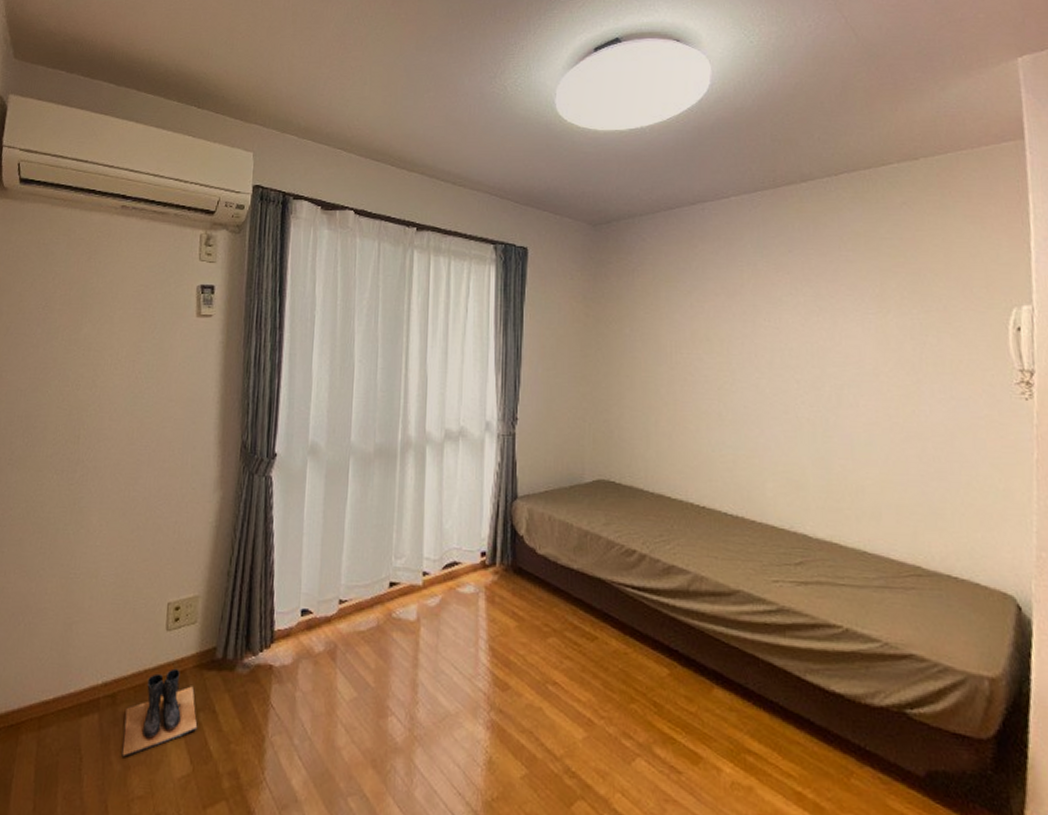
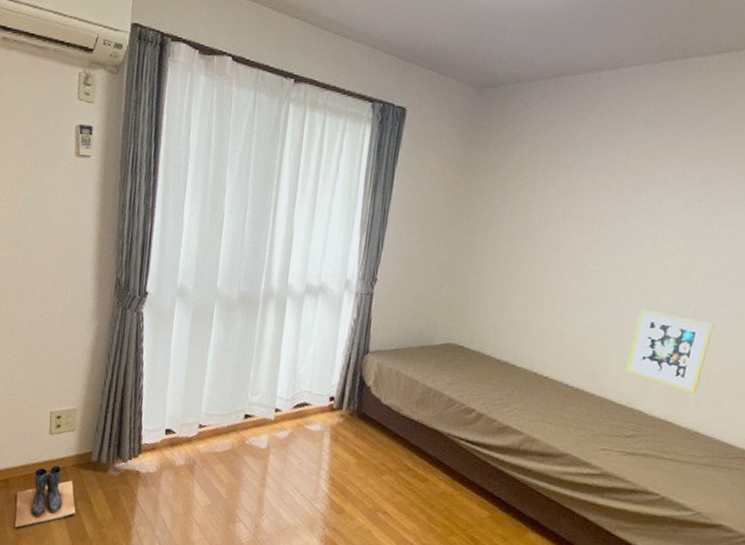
picture frame: none [781,425,857,509] -> present [626,308,714,393]

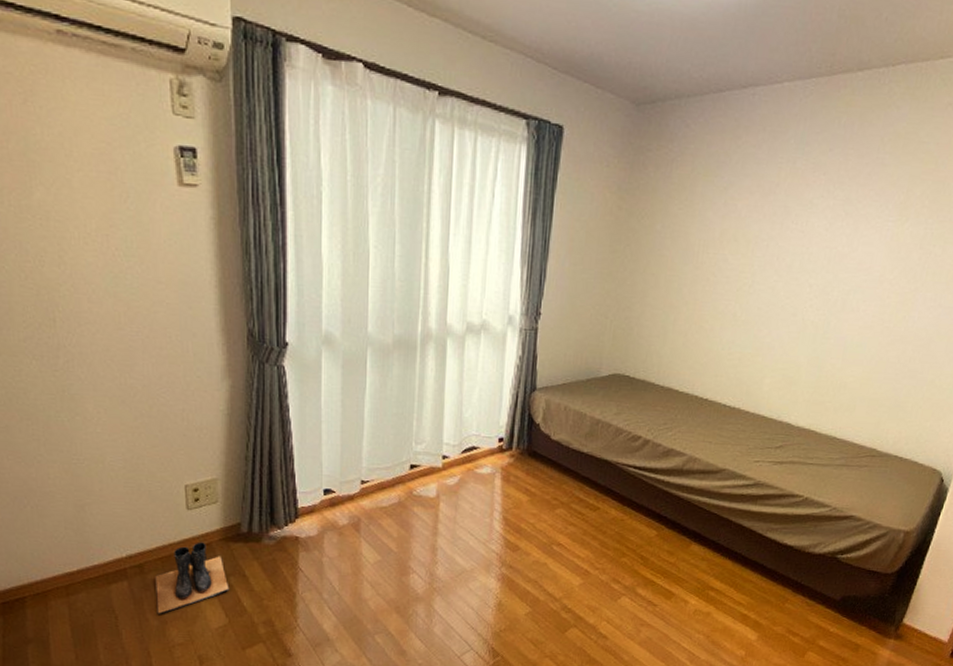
picture frame: present [626,308,714,393] -> none [776,327,851,402]

